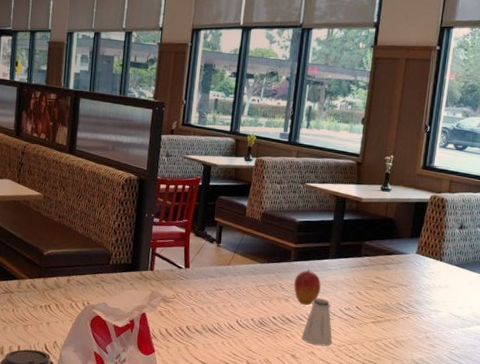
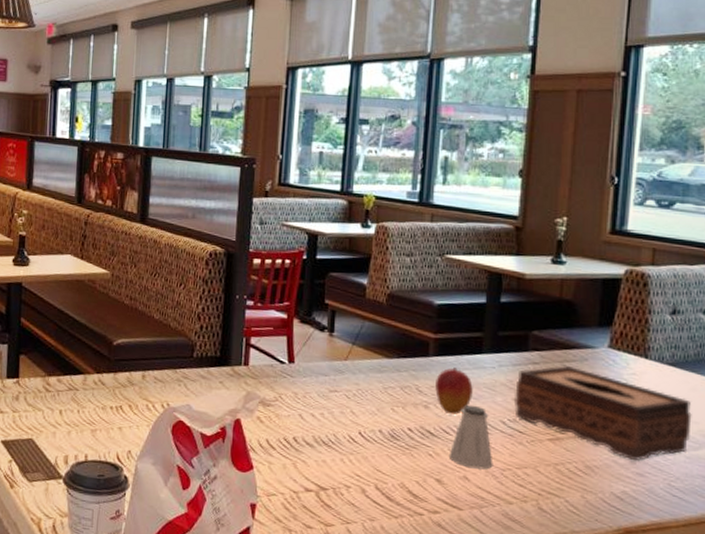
tissue box: none [349,267,468,335] -> present [513,366,692,460]

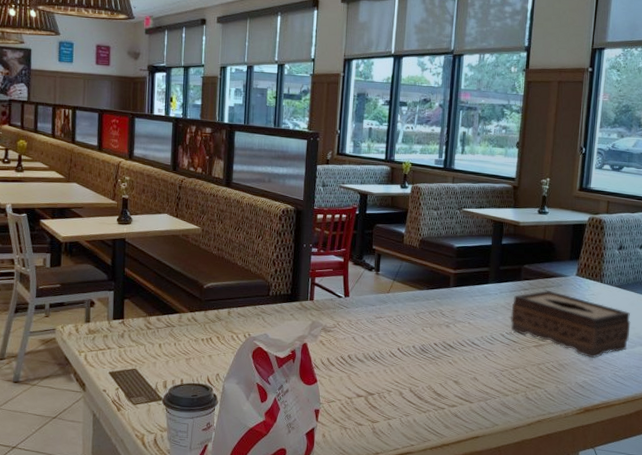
fruit: present [435,367,473,415] -> none [454,295,481,332]
saltshaker: present [448,404,493,470] -> none [463,323,495,371]

